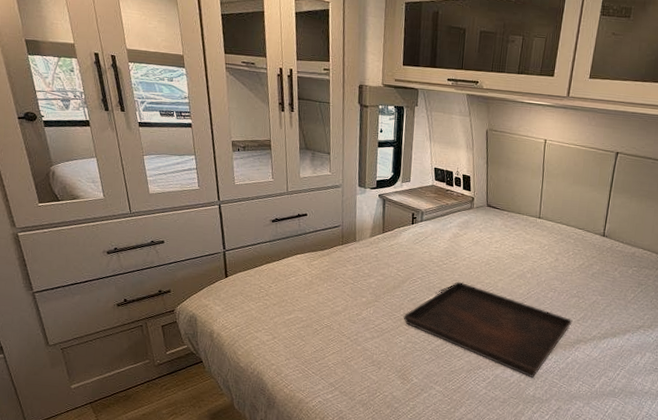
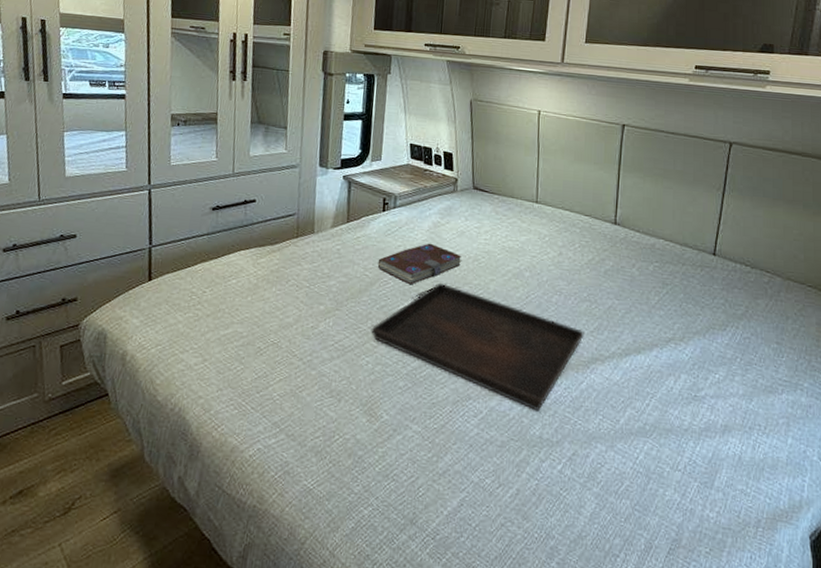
book: none [408,250,477,283] -> present [377,243,462,285]

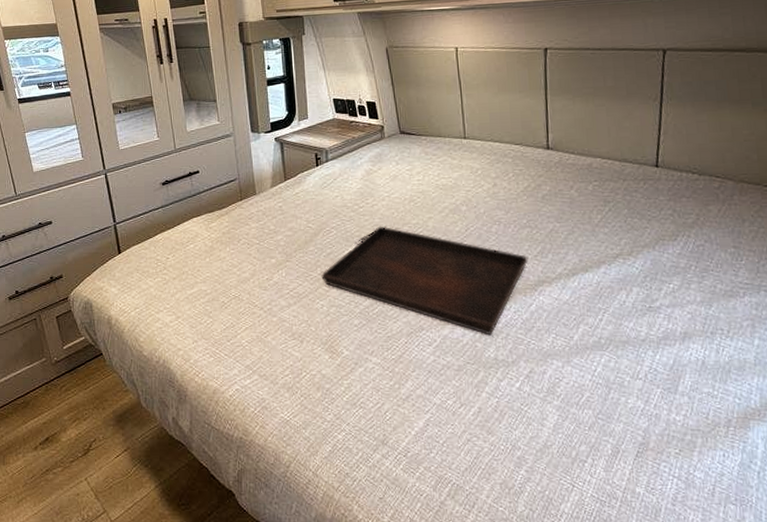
book: present [377,243,462,285] -> none [318,190,398,231]

